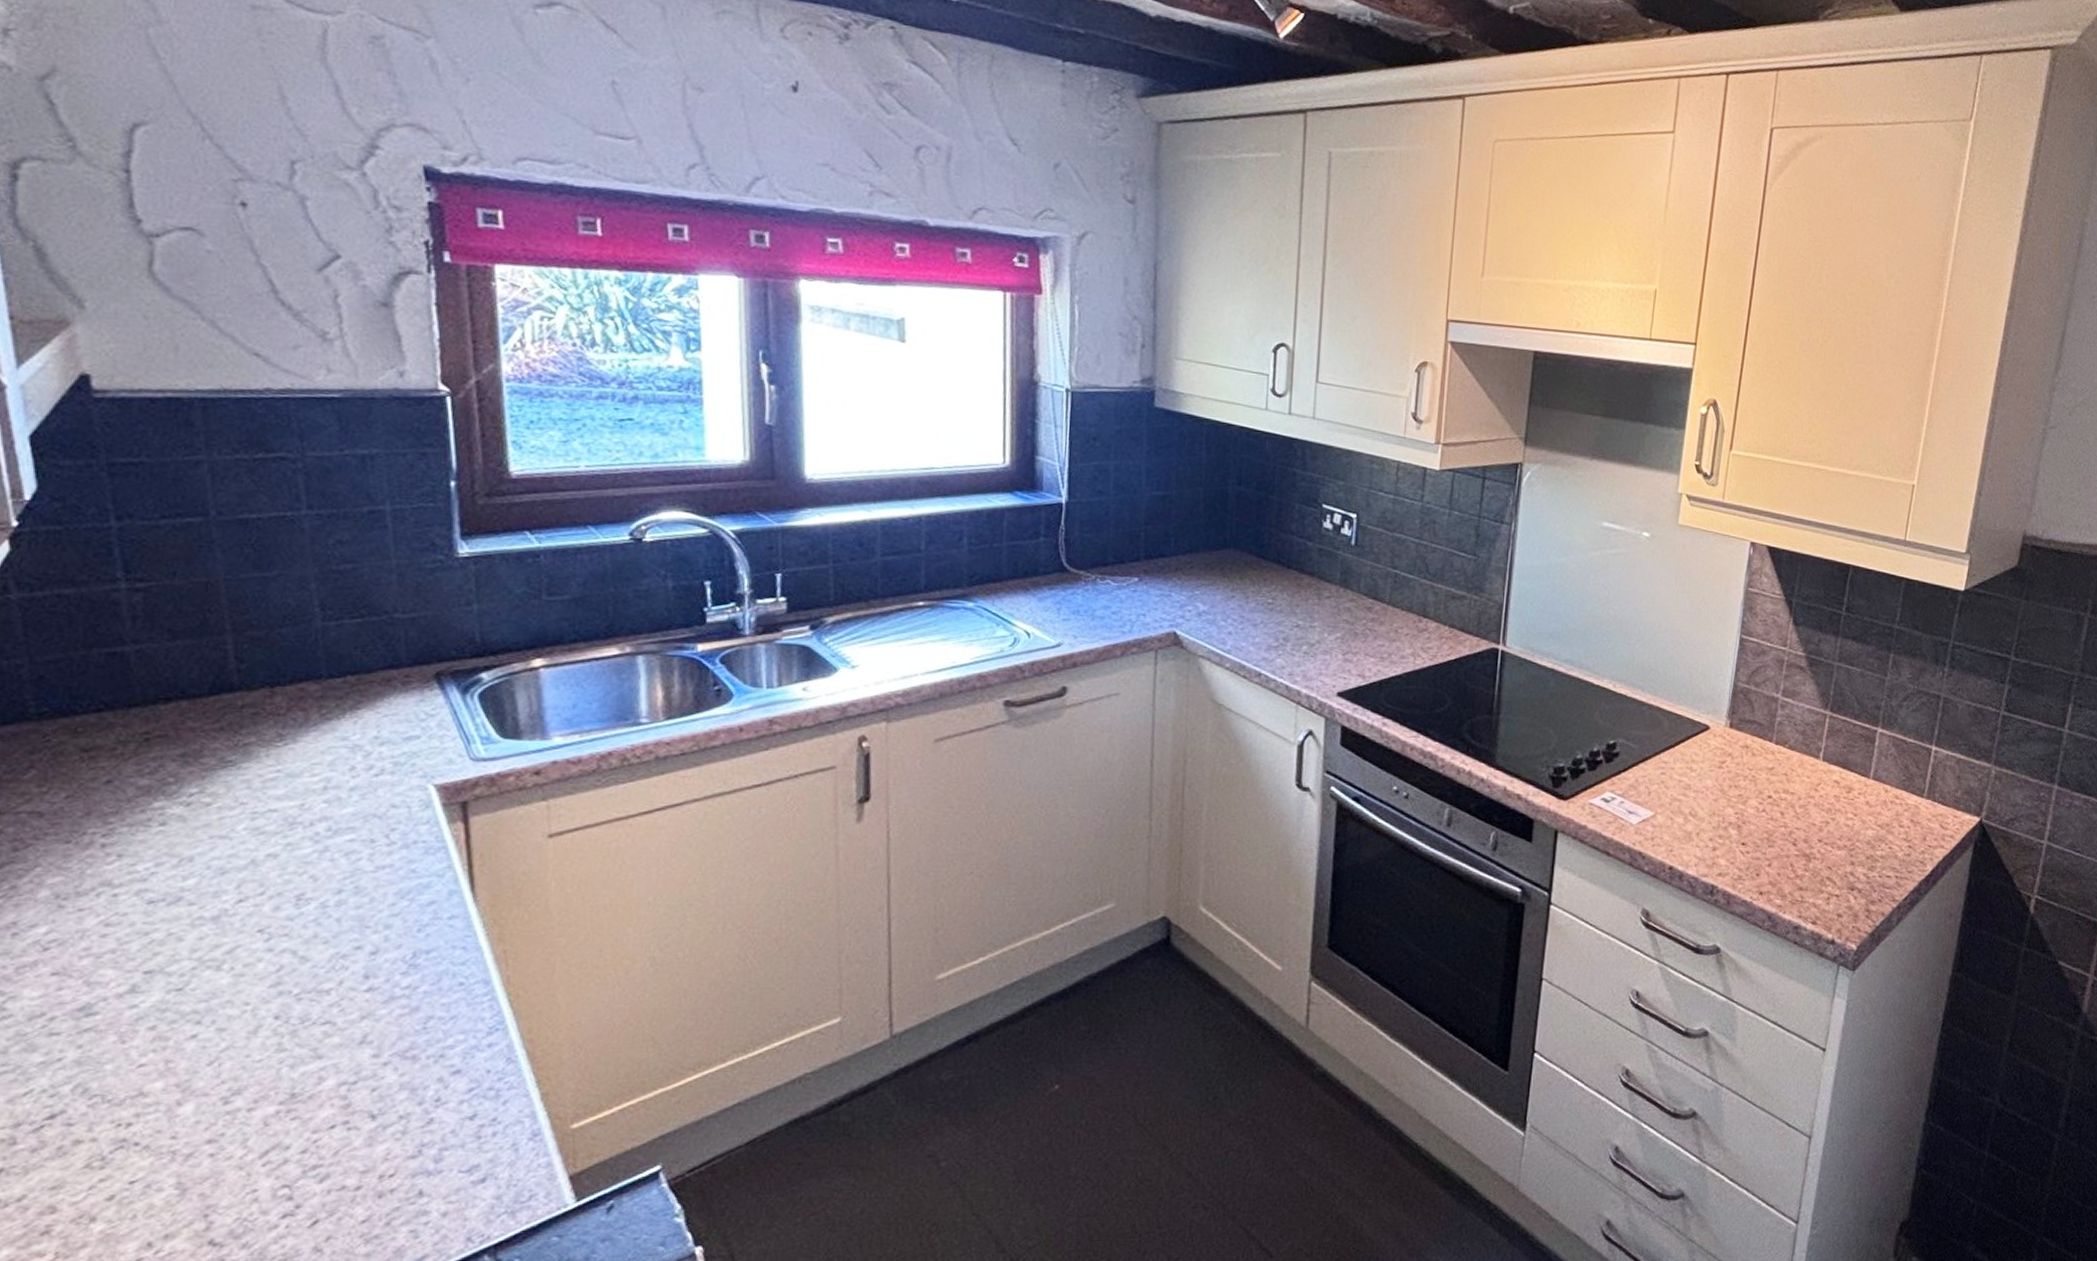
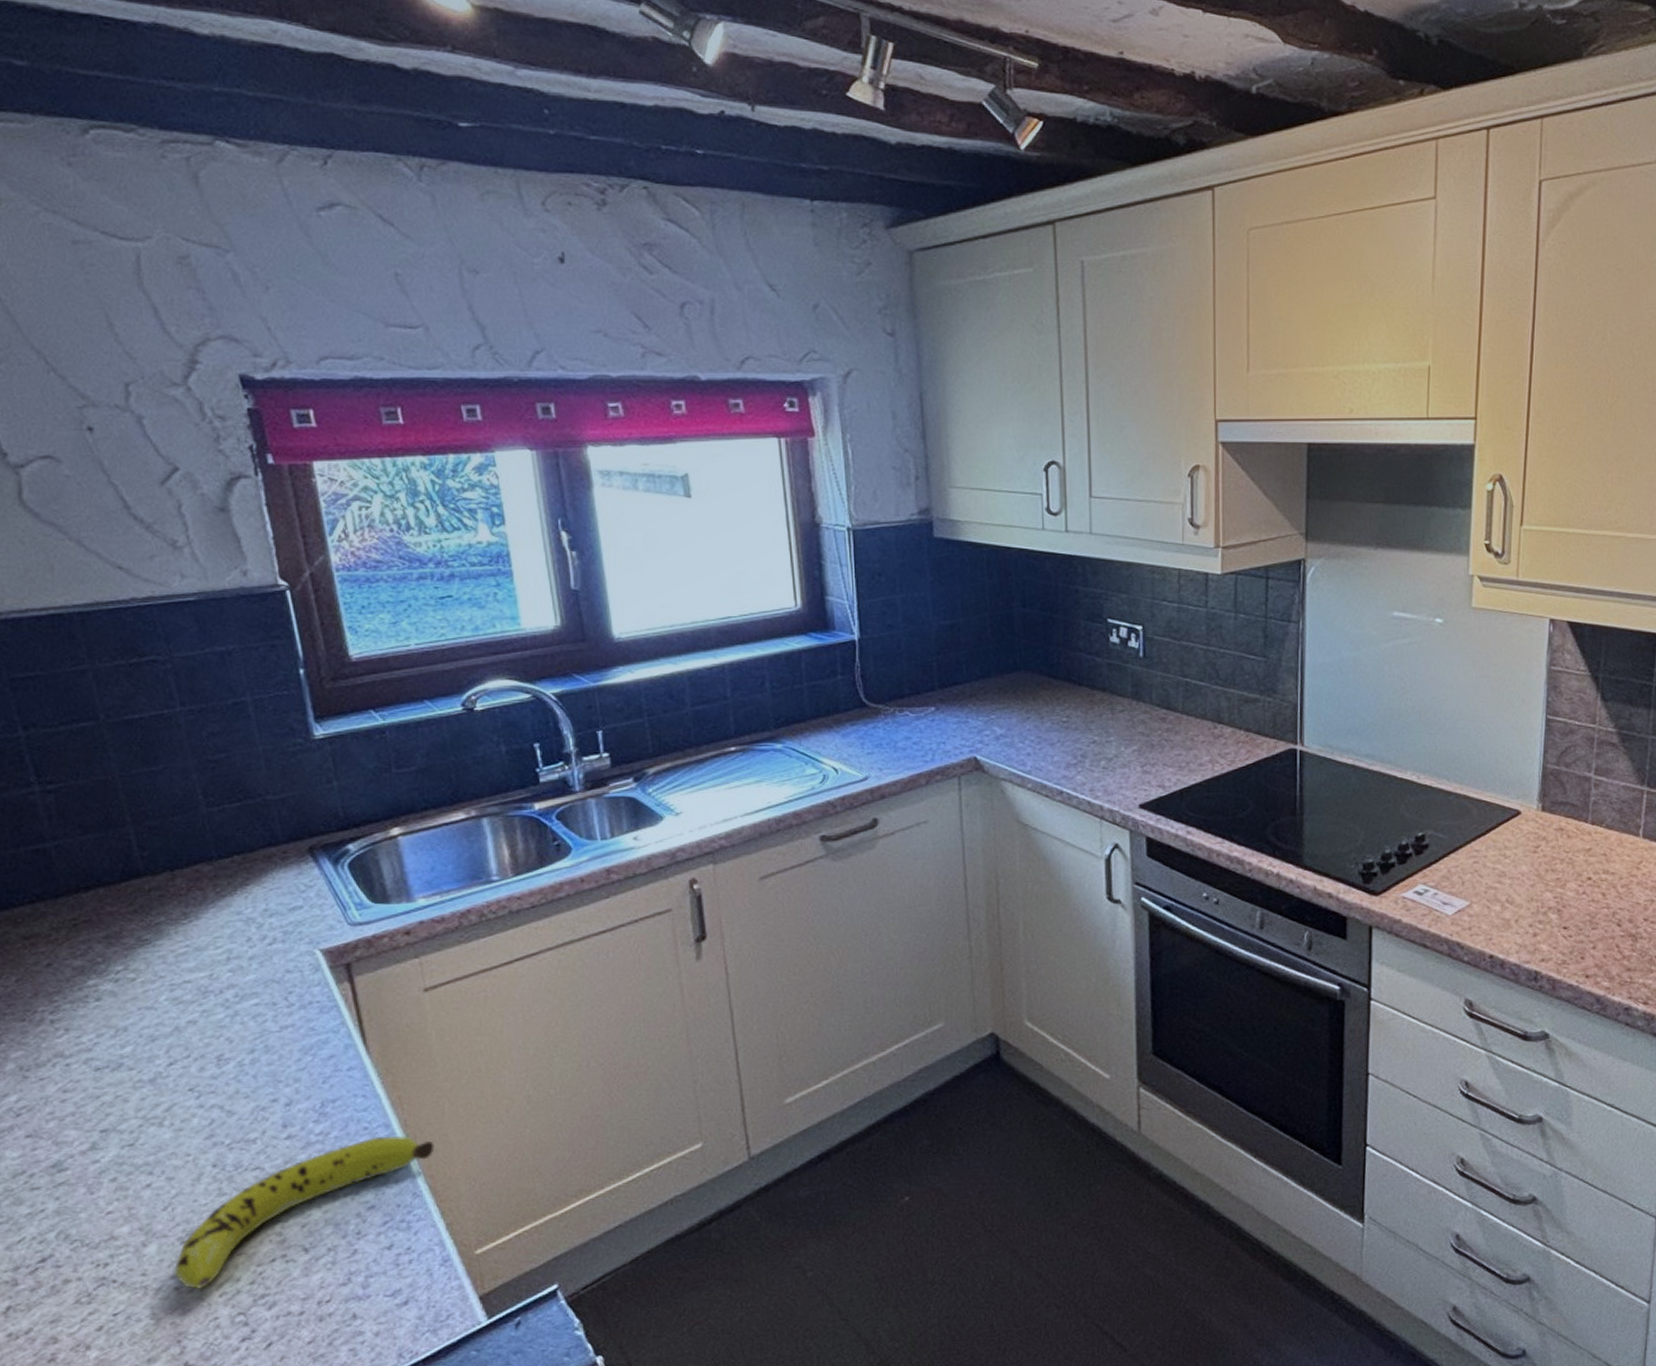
fruit: none [210,993,539,1156] -> present [173,1135,435,1289]

